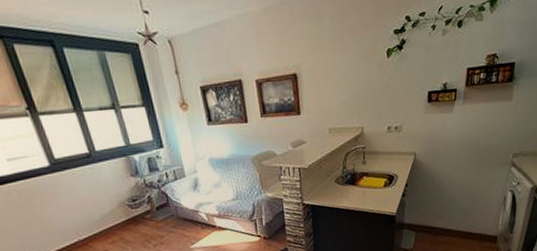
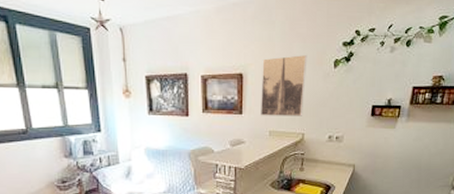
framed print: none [315,46,361,114] -> present [261,54,307,116]

